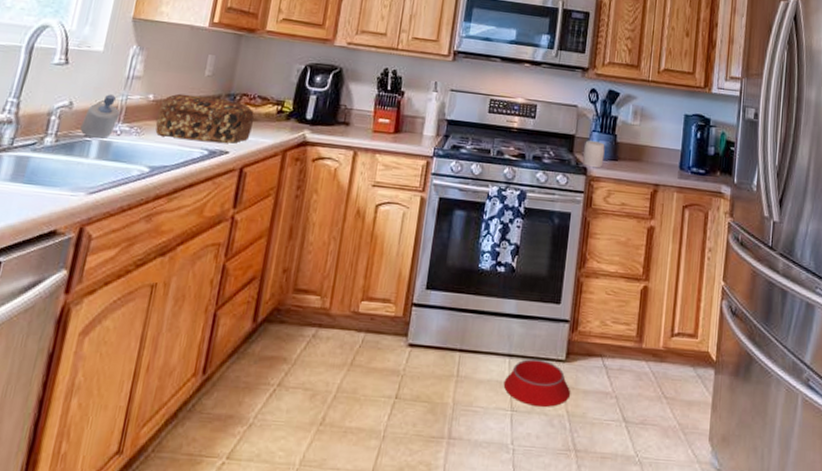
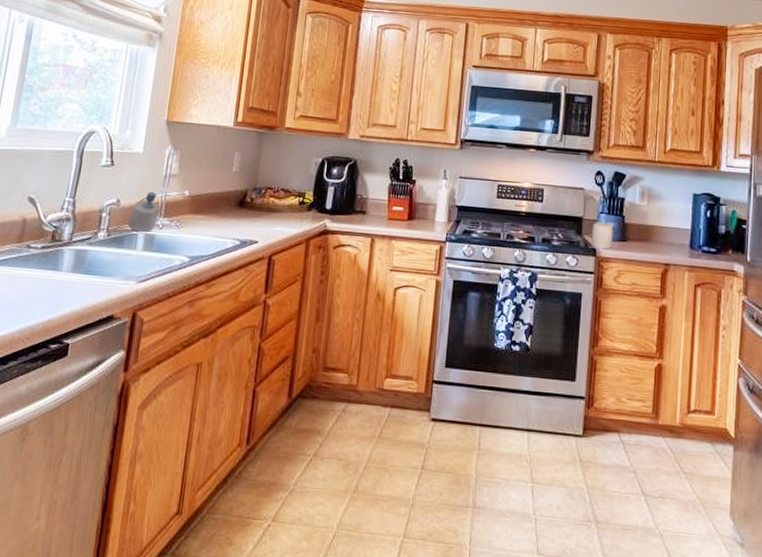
bread loaf: present [155,93,254,143] -> none [192,189,279,234]
pet bowl: present [503,359,570,407] -> none [523,434,588,480]

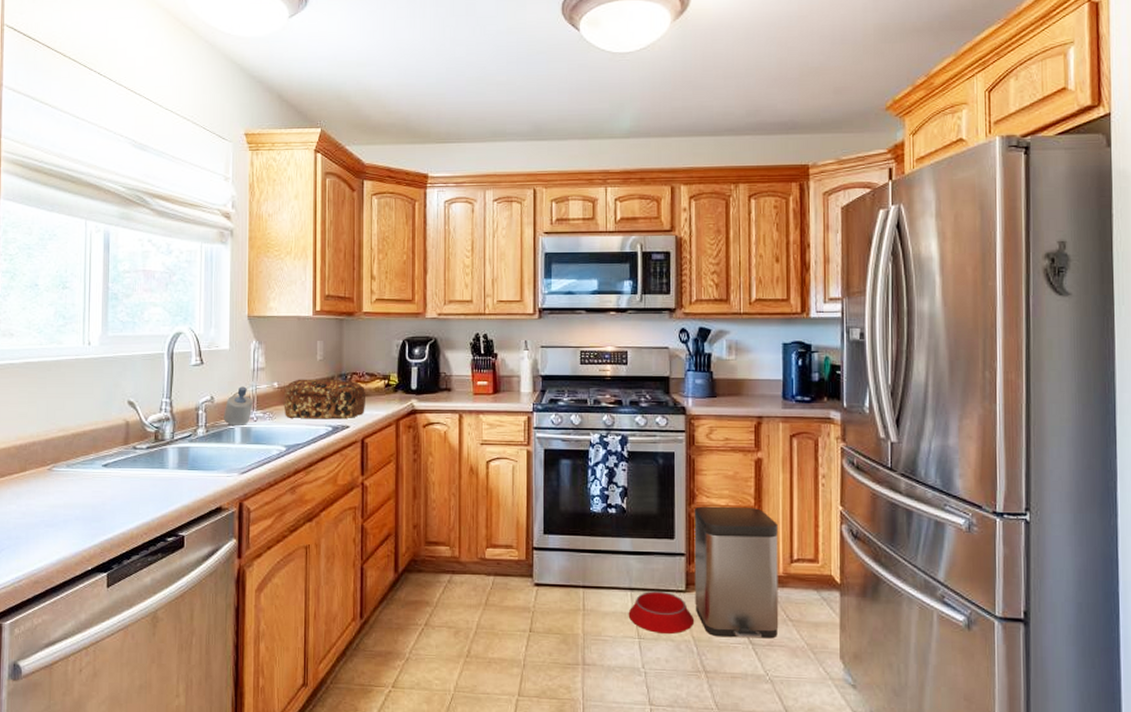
bread loaf: none [192,189,279,234] -> present [283,379,365,419]
pet bowl: none [523,434,588,480] -> present [628,591,693,634]
pedal bin: none [591,349,677,491] -> present [694,506,779,639]
mug: present [592,222,613,250] -> none [680,380,702,407]

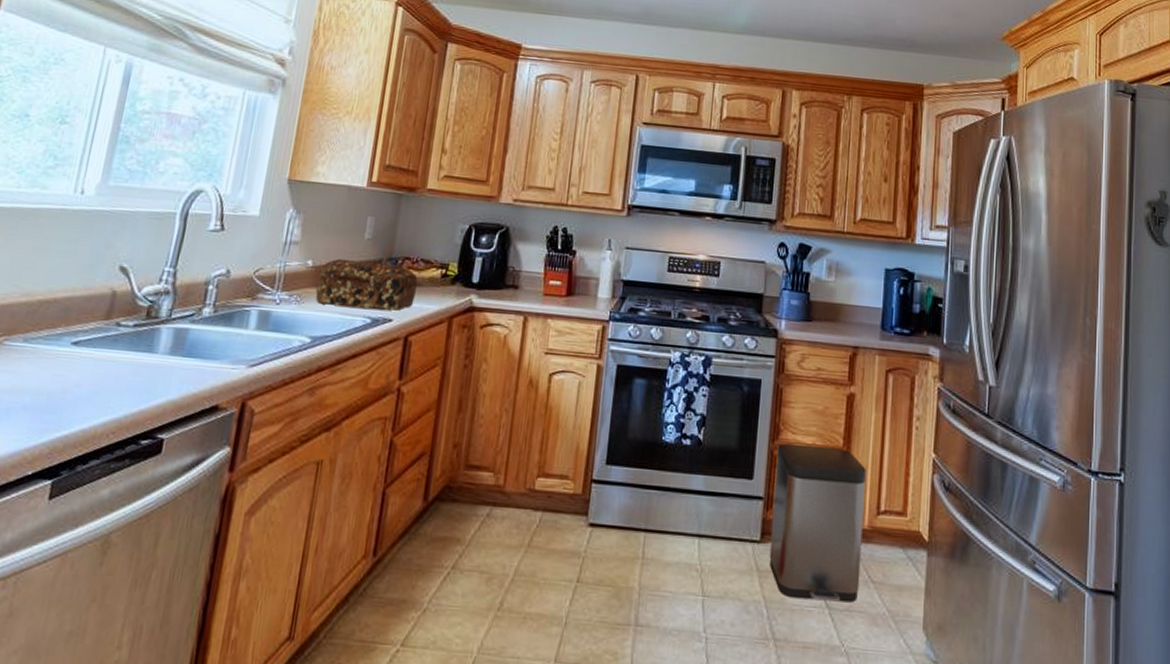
soap dispenser: present [224,386,253,427] -> none [238,261,279,309]
pet bowl: present [628,591,693,634] -> none [693,540,766,592]

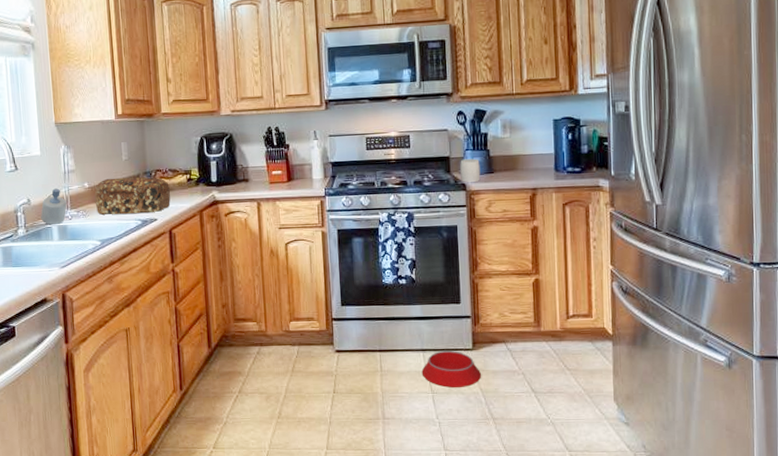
soap dispenser: none [238,261,279,309] -> present [40,188,67,225]
pet bowl: none [693,540,766,592] -> present [421,351,481,388]
pedal bin: present [769,443,866,603] -> none [477,271,558,388]
mug: none [773,300,797,330] -> present [460,158,481,183]

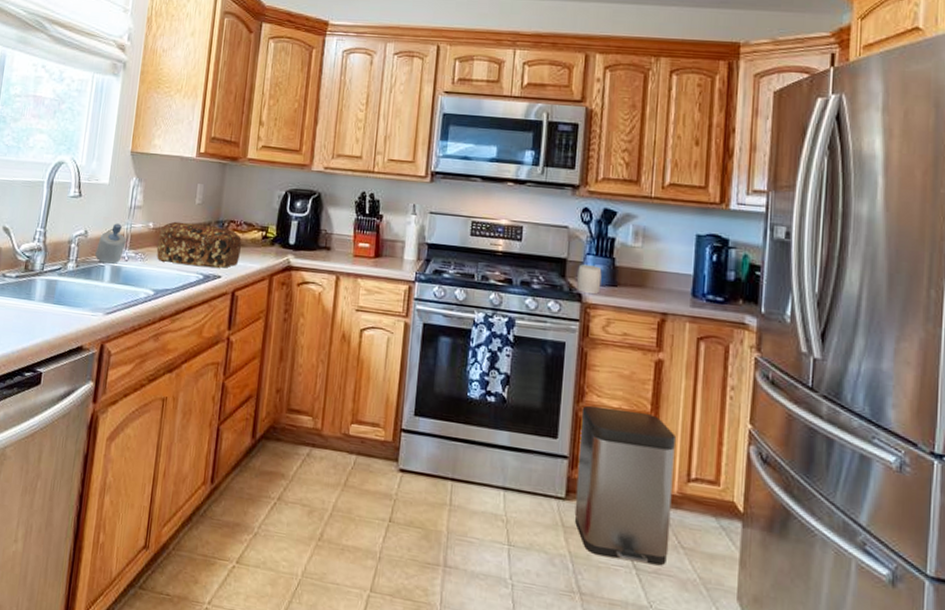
pet bowl: present [421,351,481,388] -> none [499,493,572,546]
pedal bin: none [477,271,558,388] -> present [574,405,676,566]

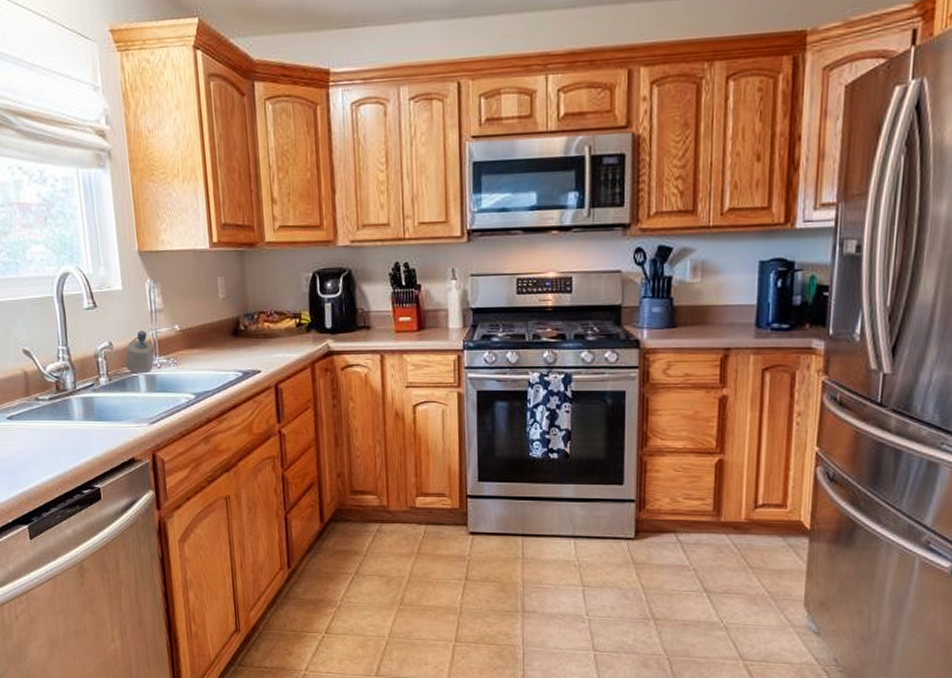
bread loaf: present [156,221,242,268] -> none [186,319,277,364]
pedal bin: present [574,405,676,566] -> none [644,449,742,586]
mug: present [577,264,602,295] -> none [634,308,660,339]

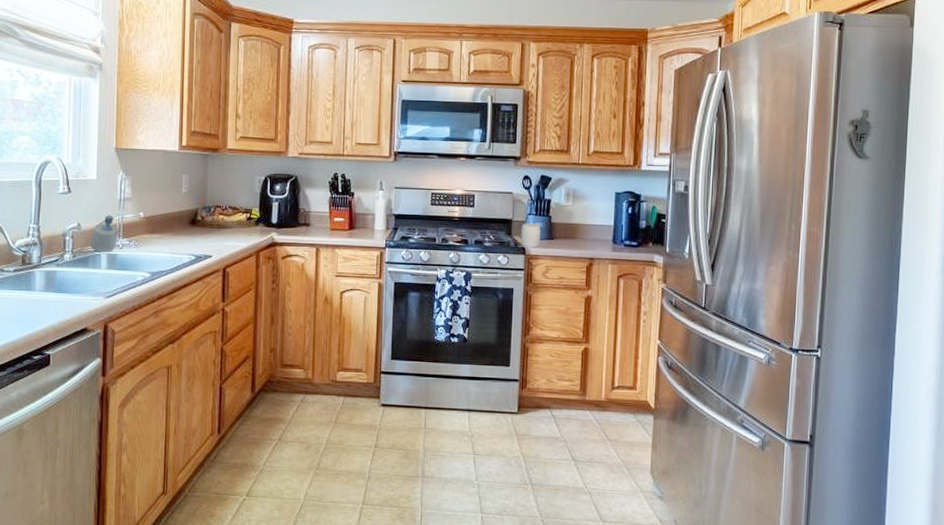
mug: none [634,308,660,339] -> present [521,223,541,248]

